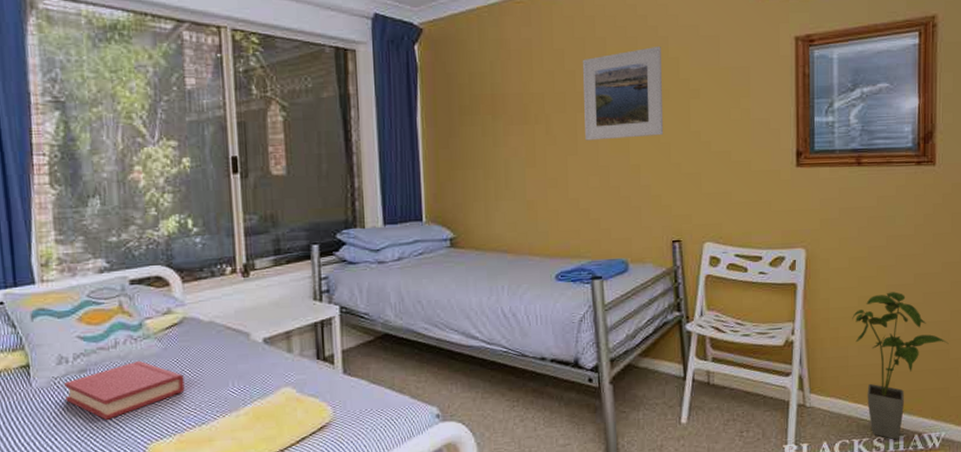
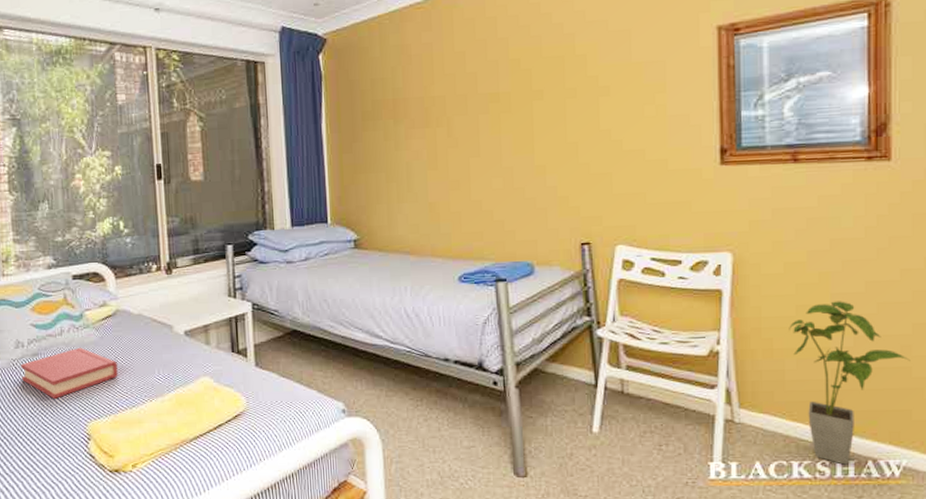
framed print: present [582,45,664,141] -> none [483,43,571,142]

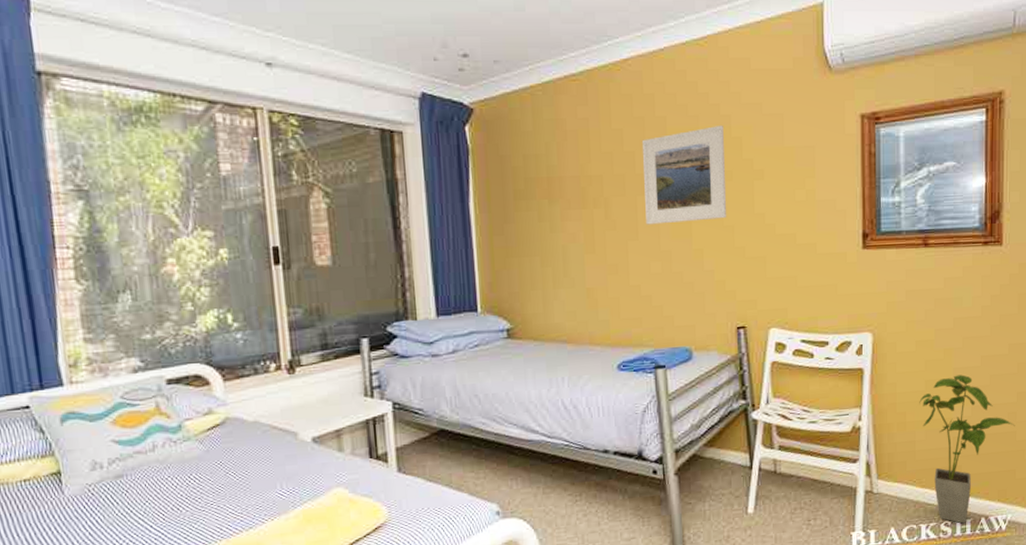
hardback book: present [21,347,118,399] -> none [100,464,230,527]
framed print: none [483,43,571,142] -> present [641,124,727,225]

